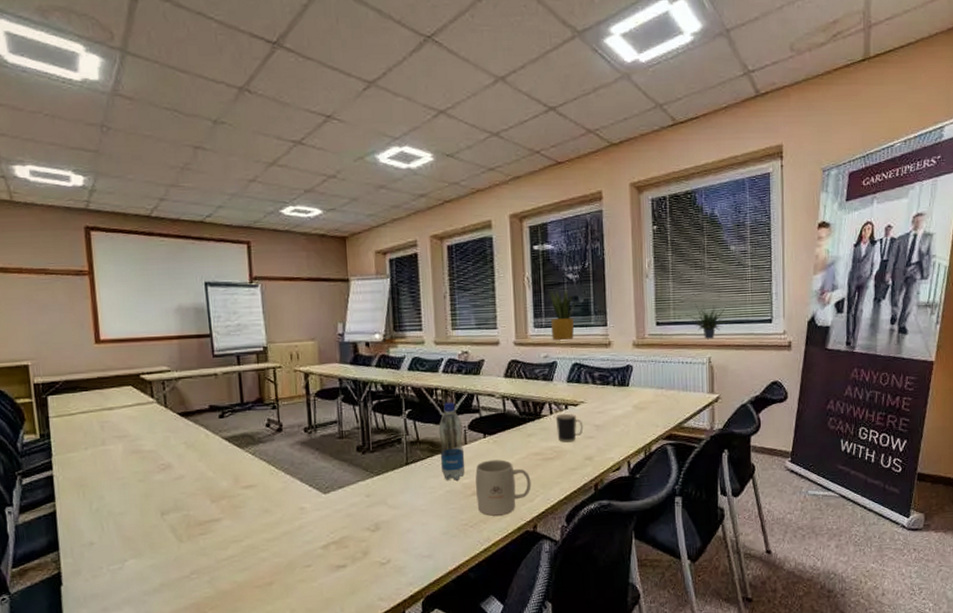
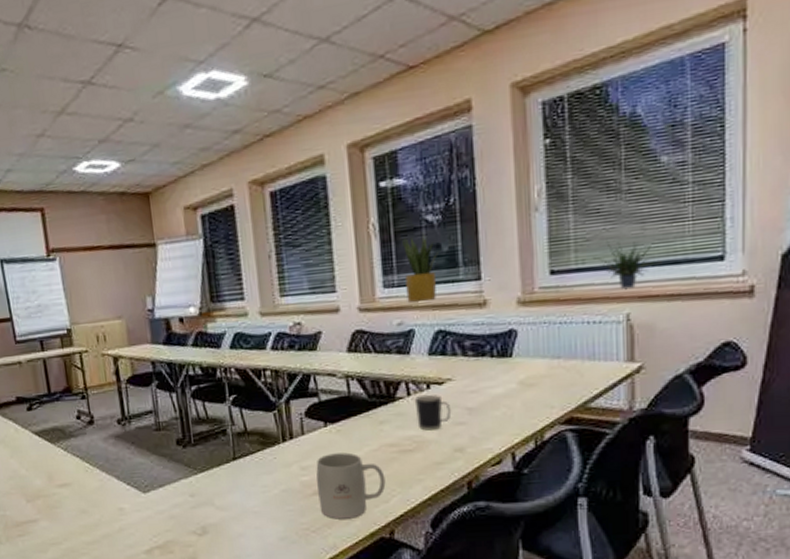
bottle: present [438,402,465,481] -> none [269,385,304,478]

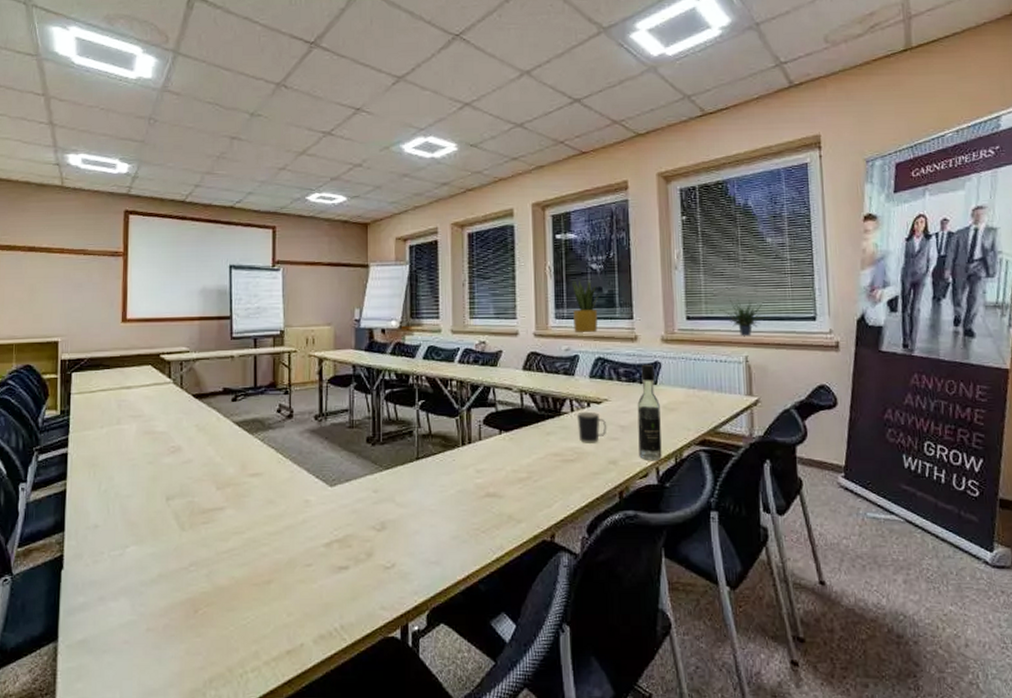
mug: present [316,452,386,519] -> none [489,459,549,521]
bottle: none [487,333,519,445] -> present [637,364,662,460]

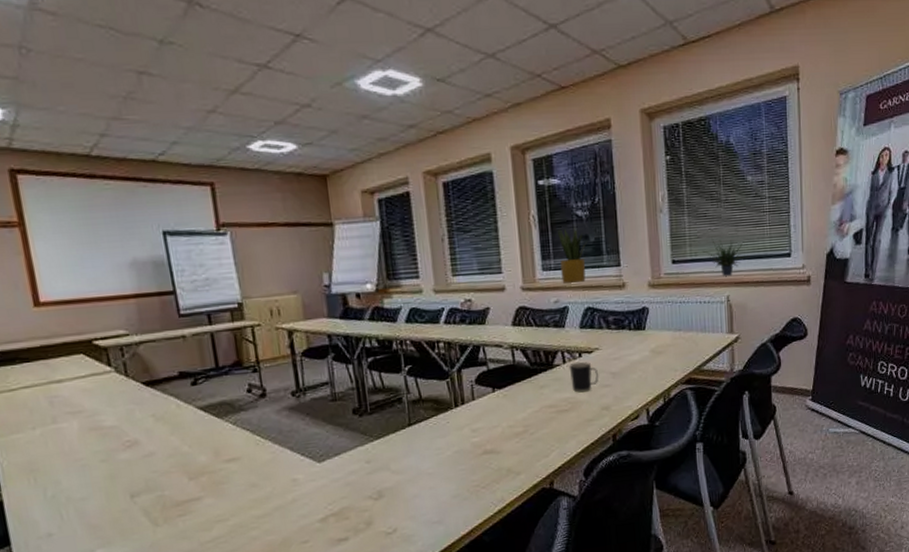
bottle: present [637,364,662,460] -> none [627,310,652,403]

